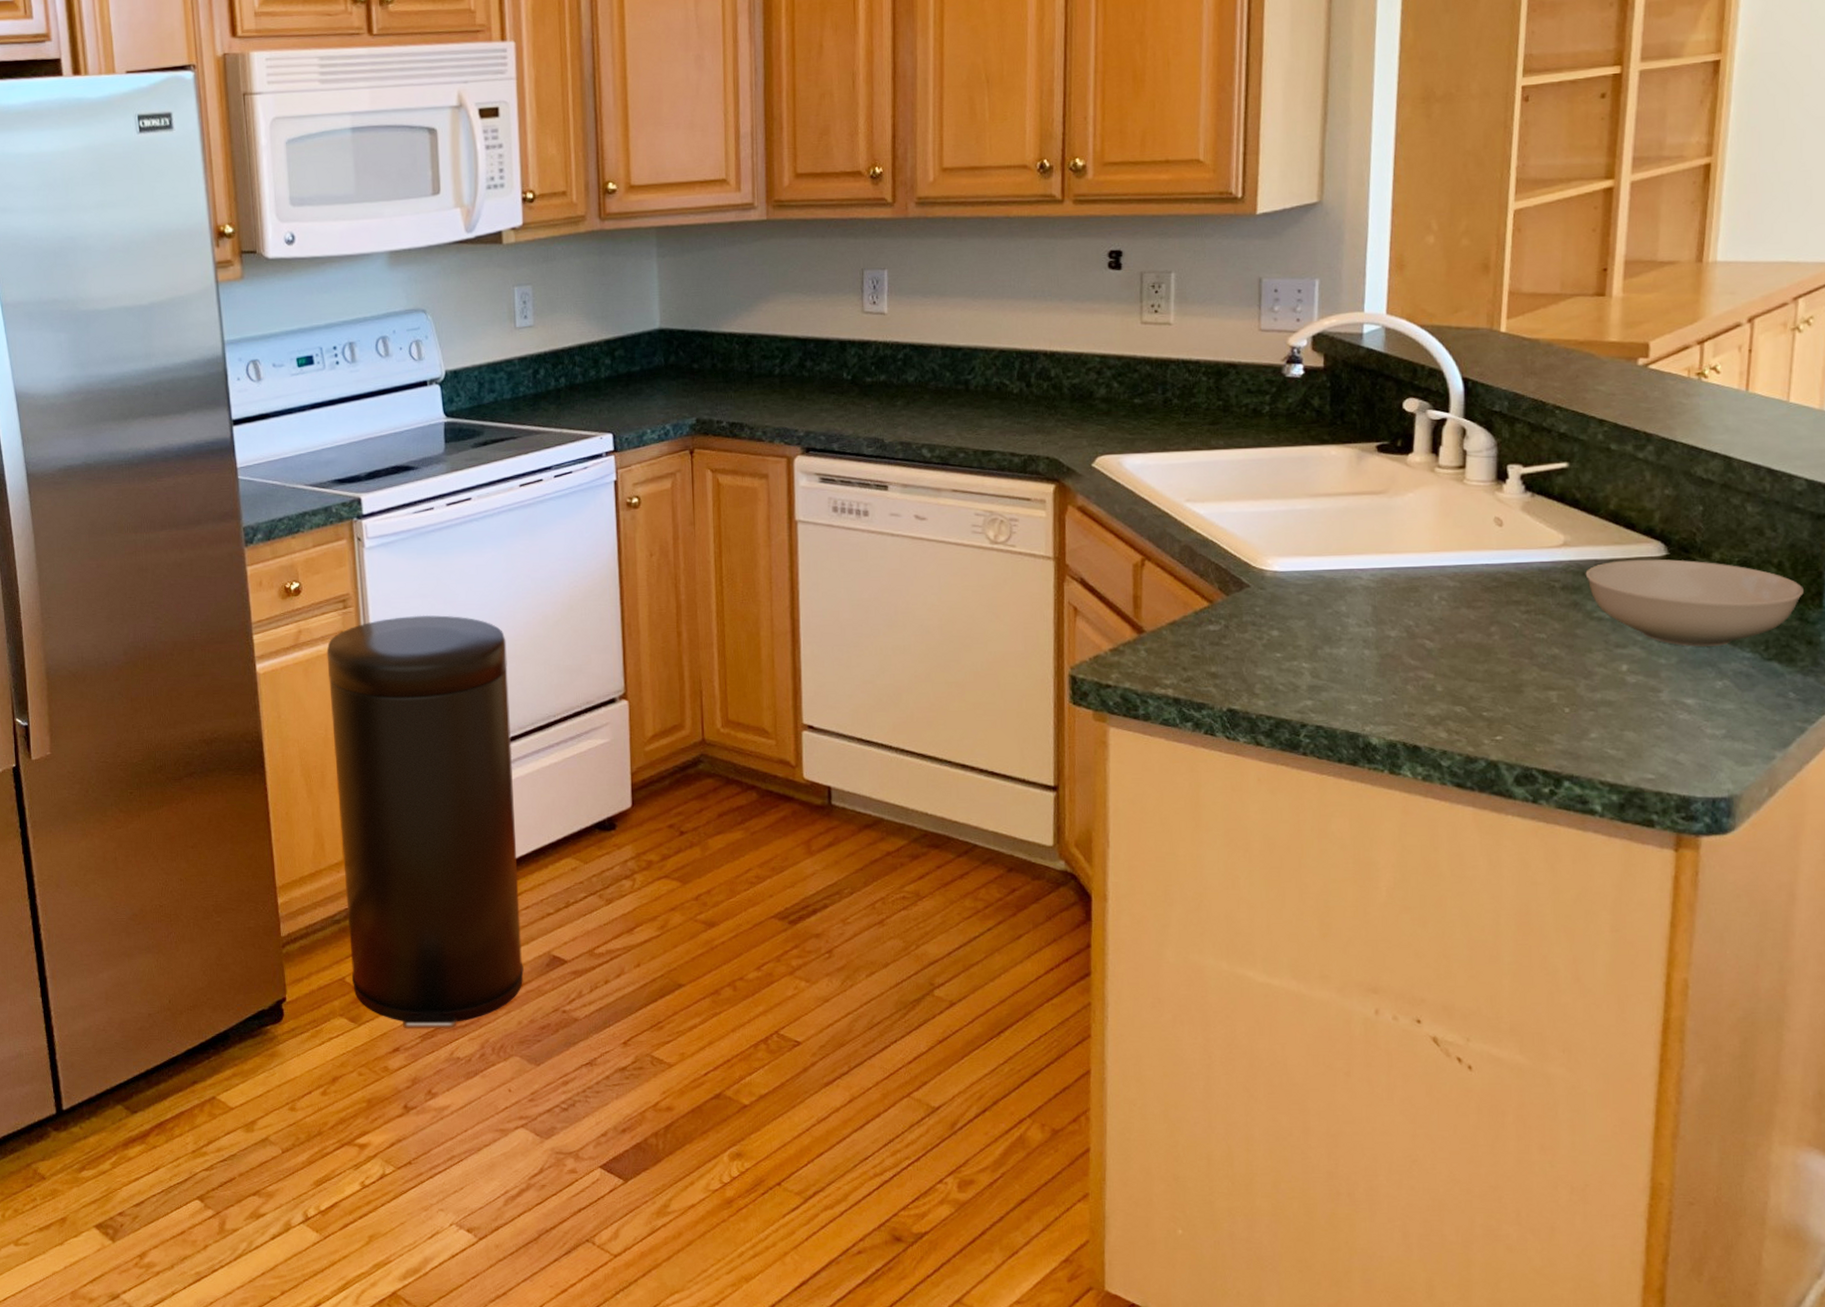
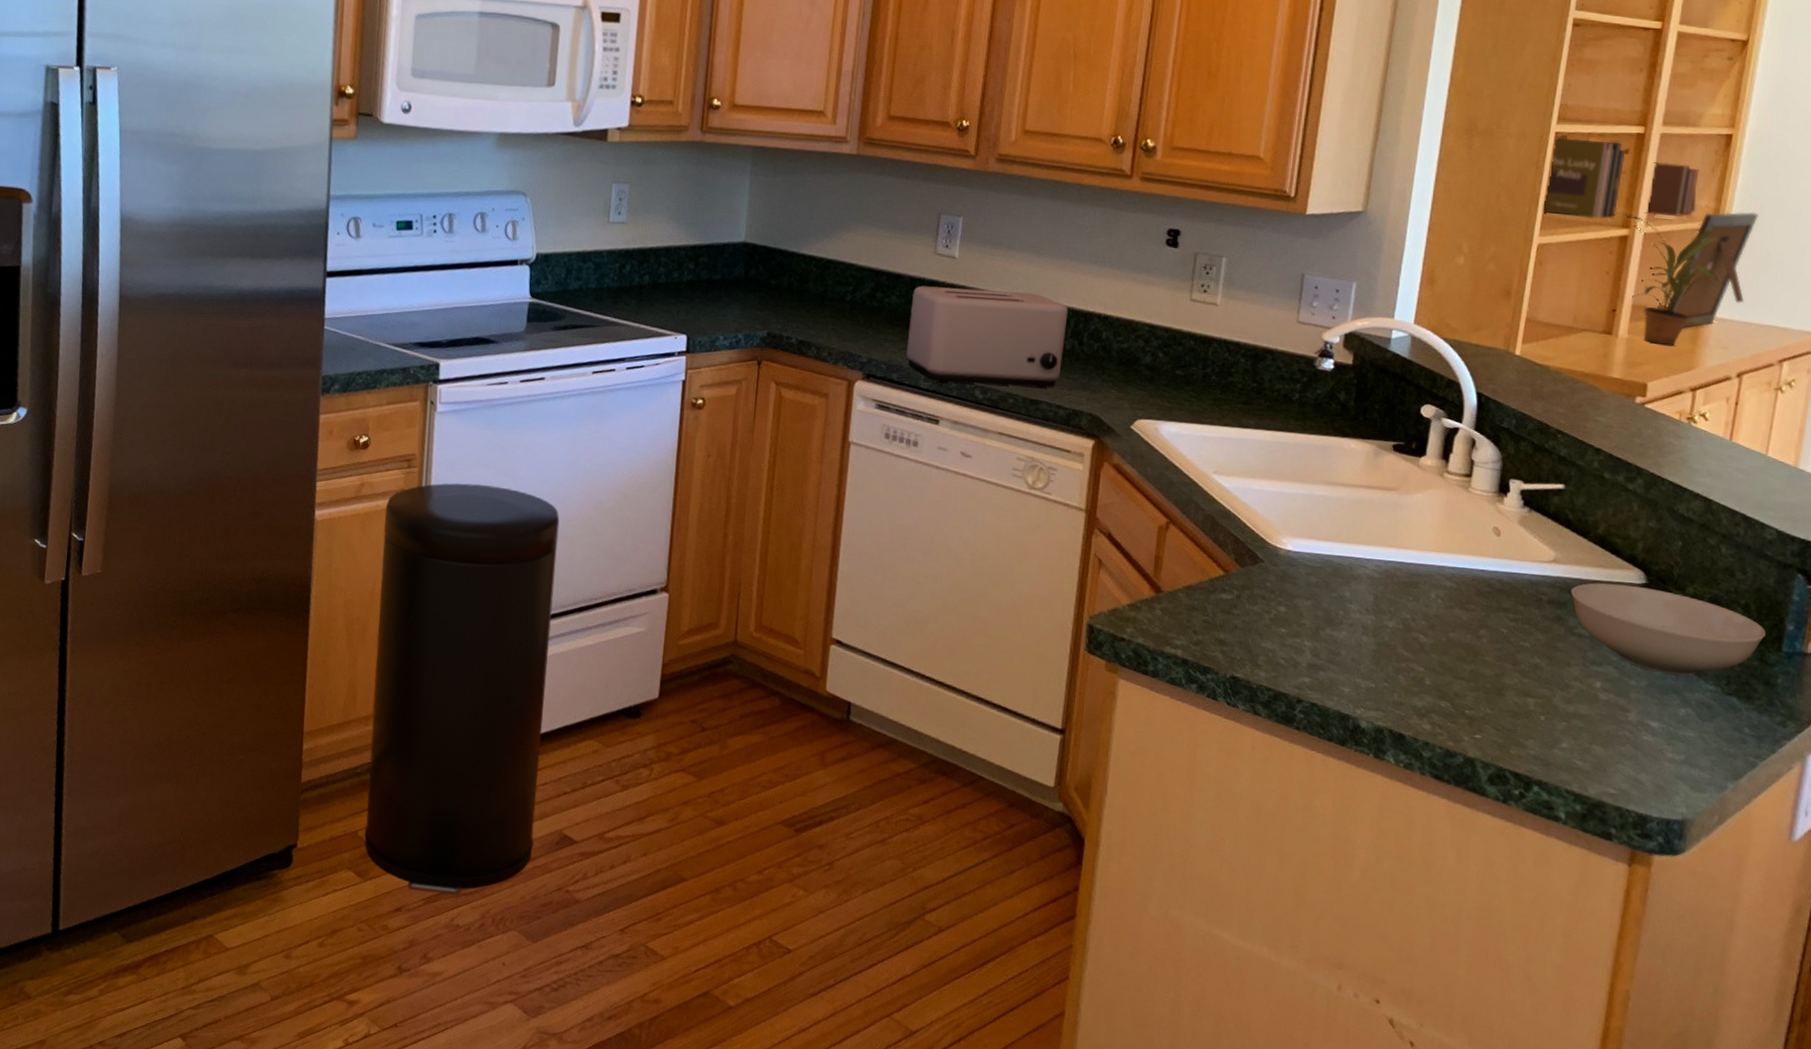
toaster: none [844,339,1012,446] -> present [906,285,1068,388]
books: none [1516,88,1602,176] -> present [1543,137,1626,219]
potted plant: none [1604,162,1735,300] -> present [1622,212,1736,346]
books: none [1629,100,1687,161] -> present [1644,162,1700,217]
picture frame: none [1663,141,1757,279] -> present [1666,211,1758,329]

